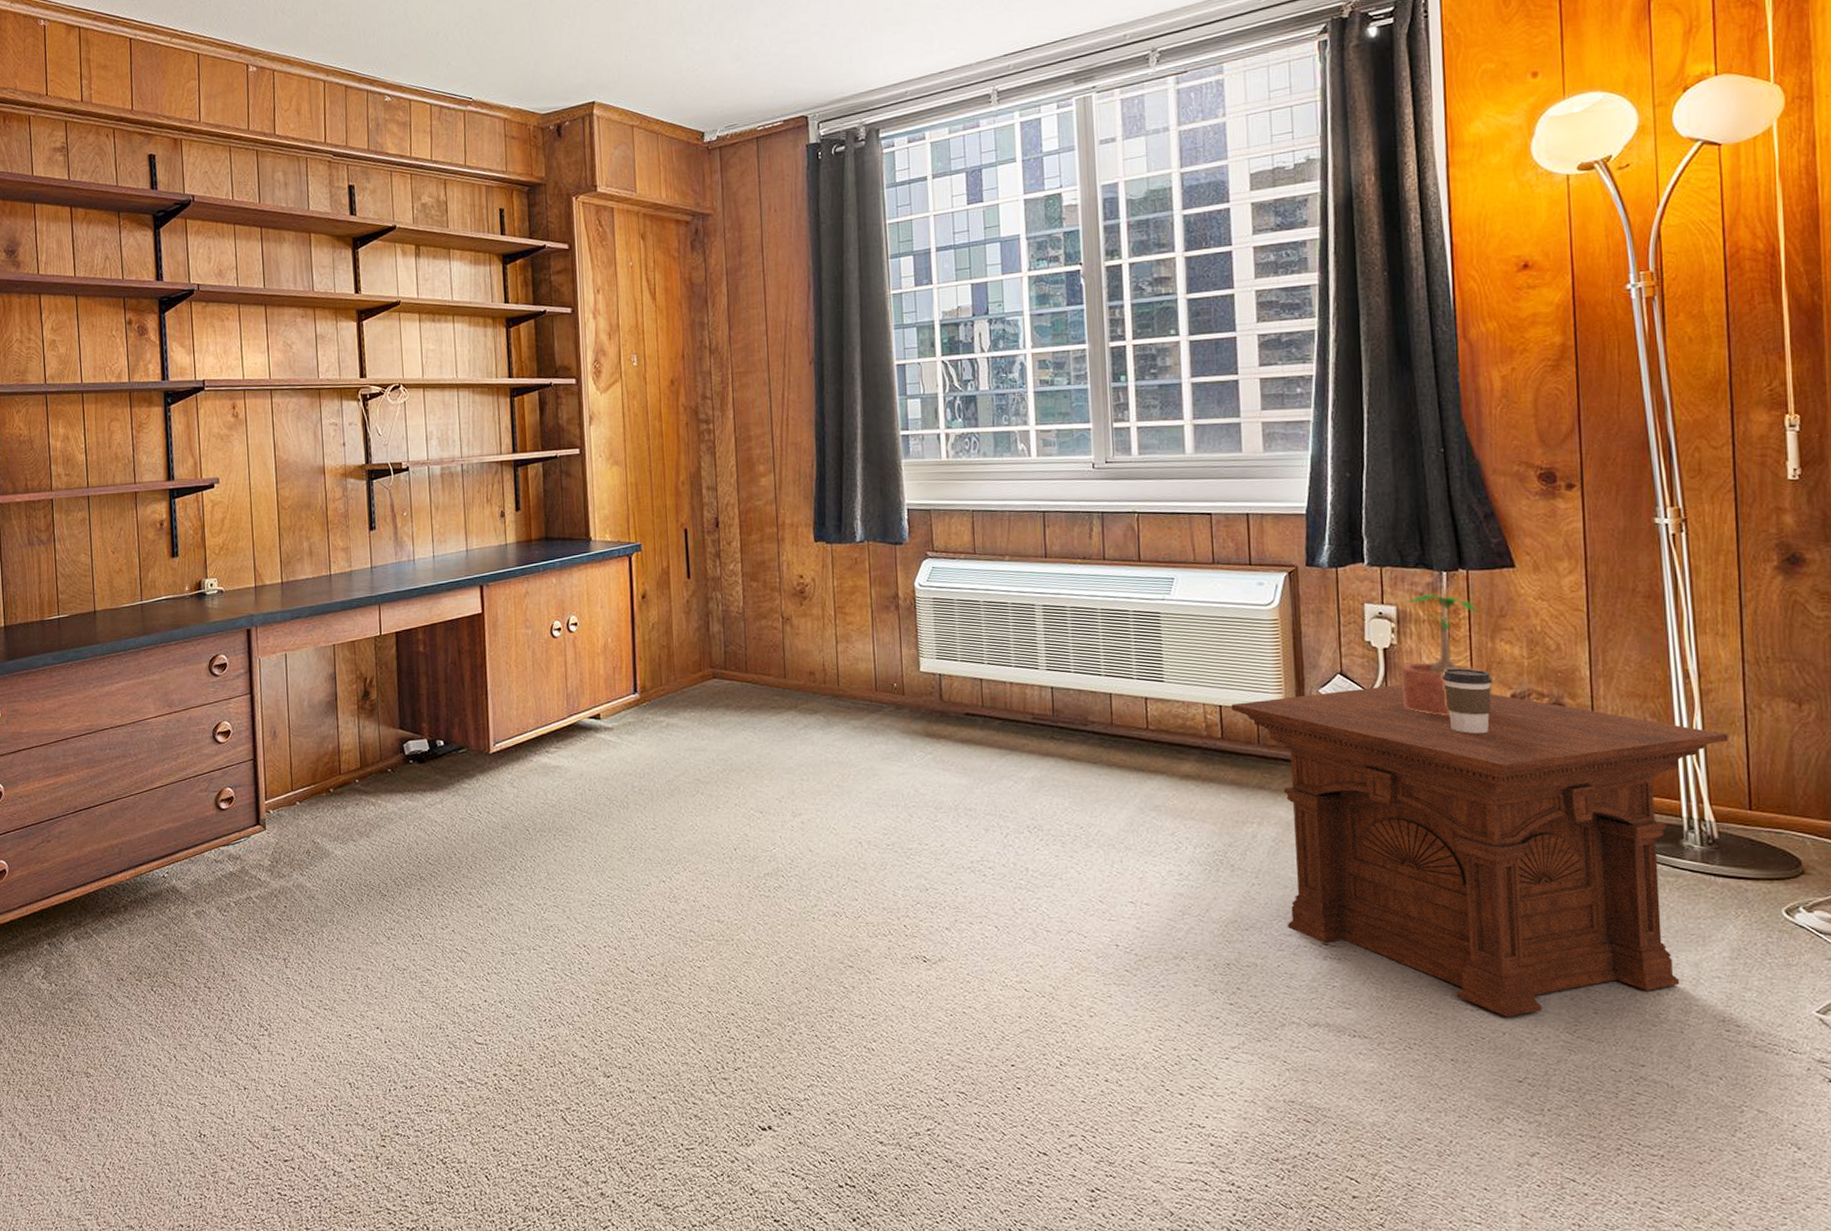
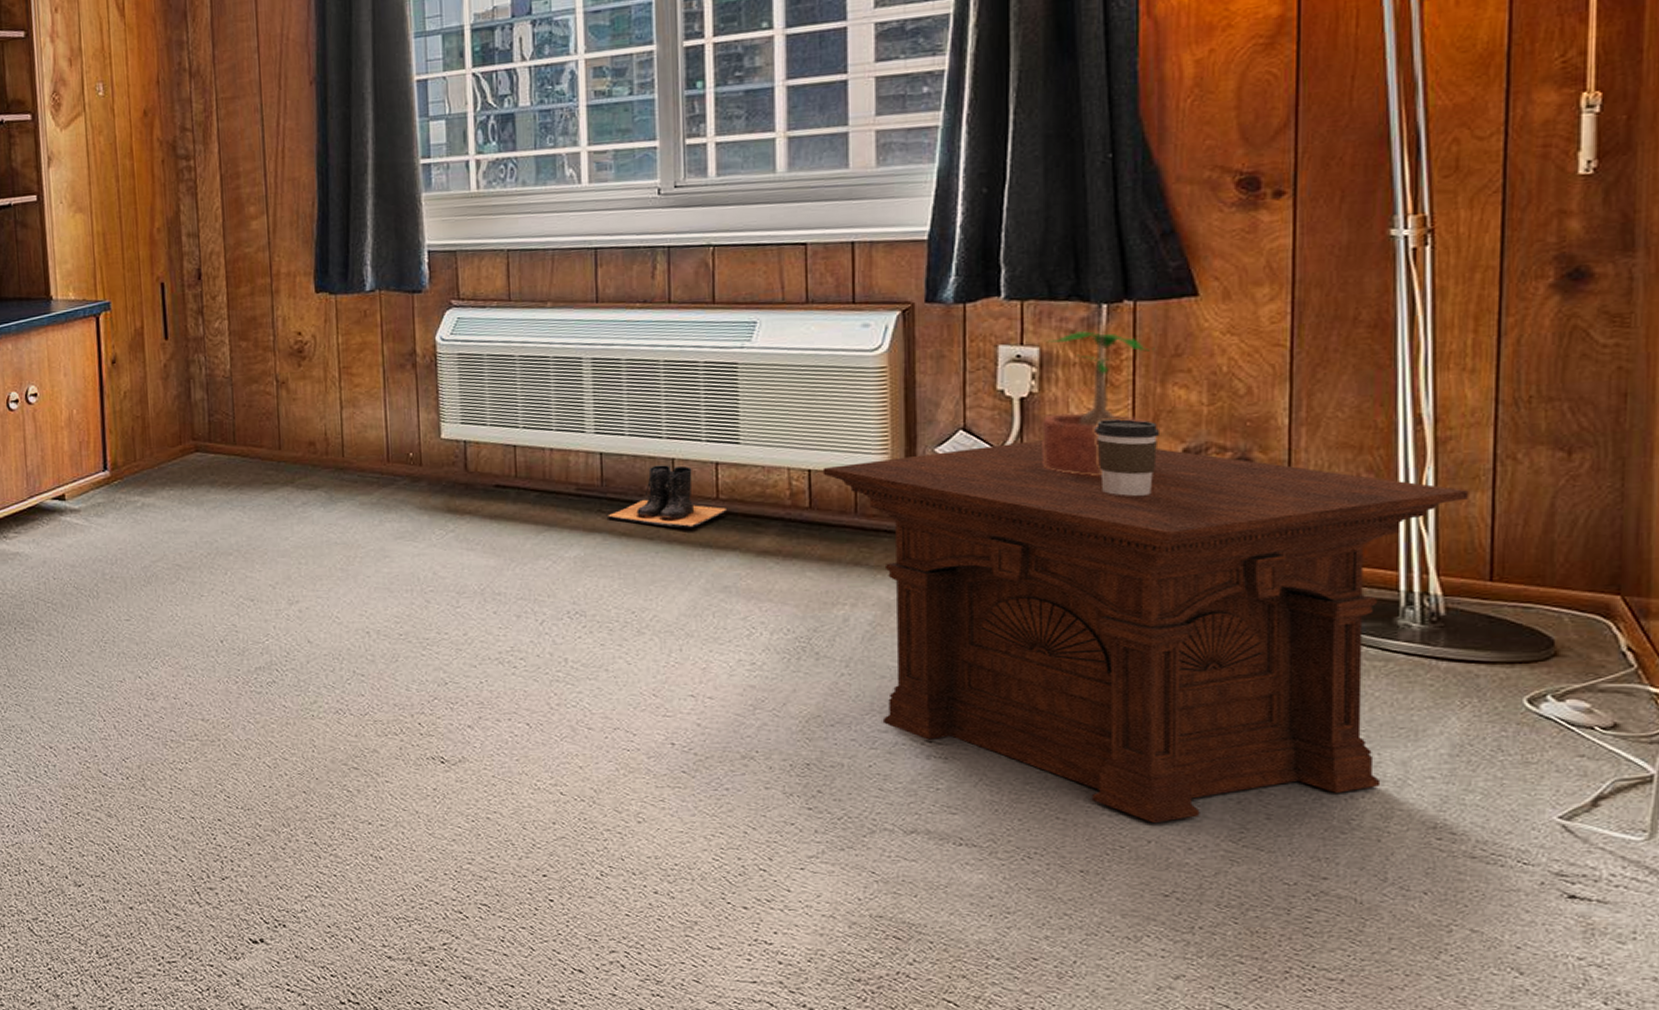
boots: none [1057,699,1156,754] -> present [606,465,728,528]

